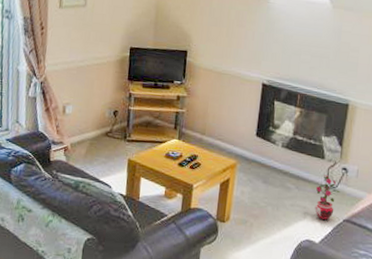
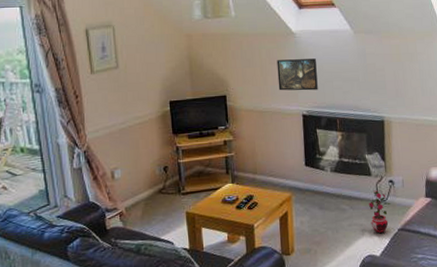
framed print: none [242,23,287,61] -> present [276,58,318,91]

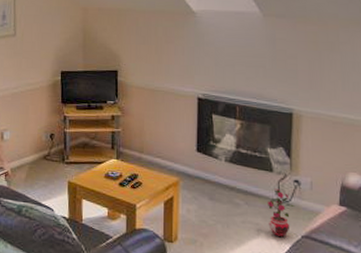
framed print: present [276,58,318,91] -> none [173,39,217,74]

